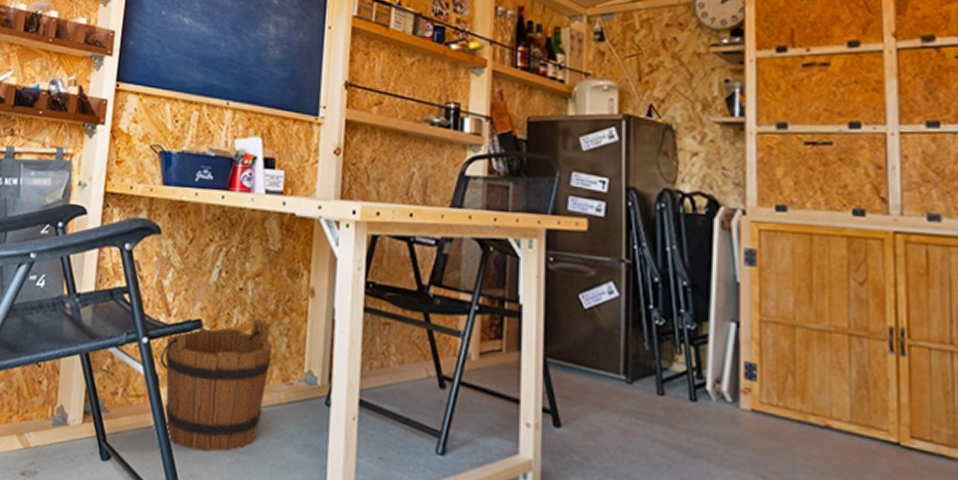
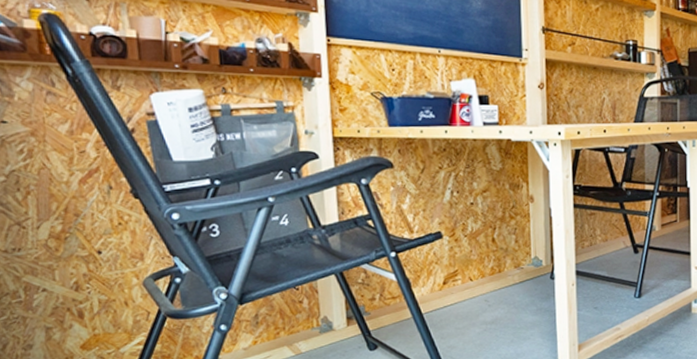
bucket: present [160,318,272,452] -> none [409,224,504,329]

